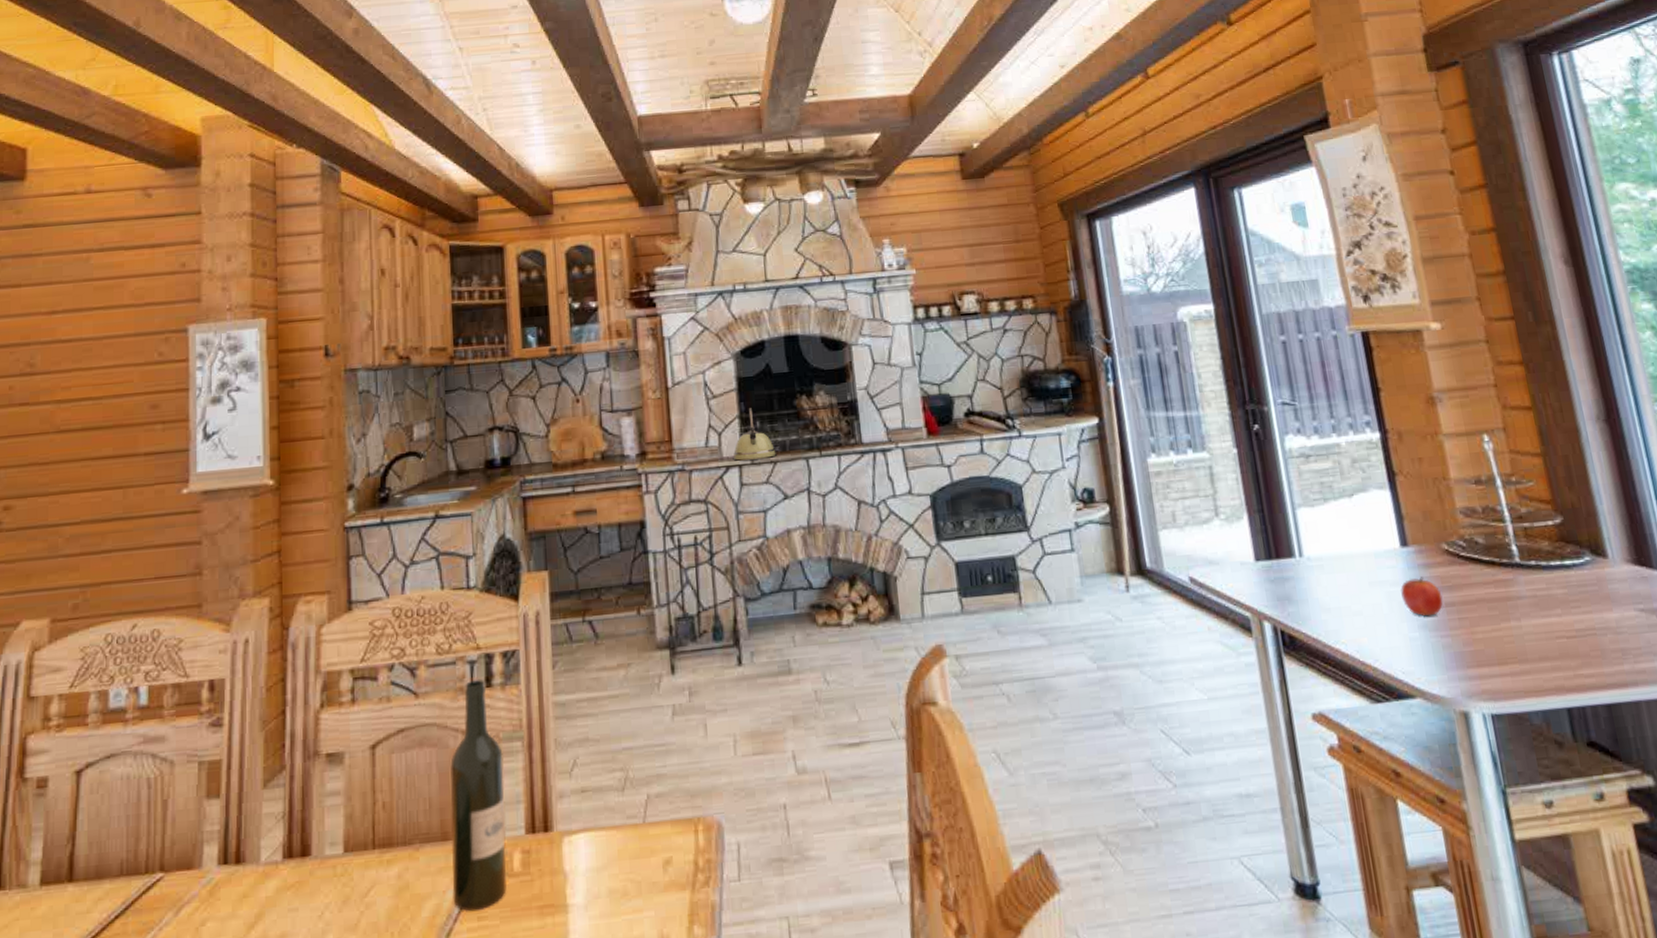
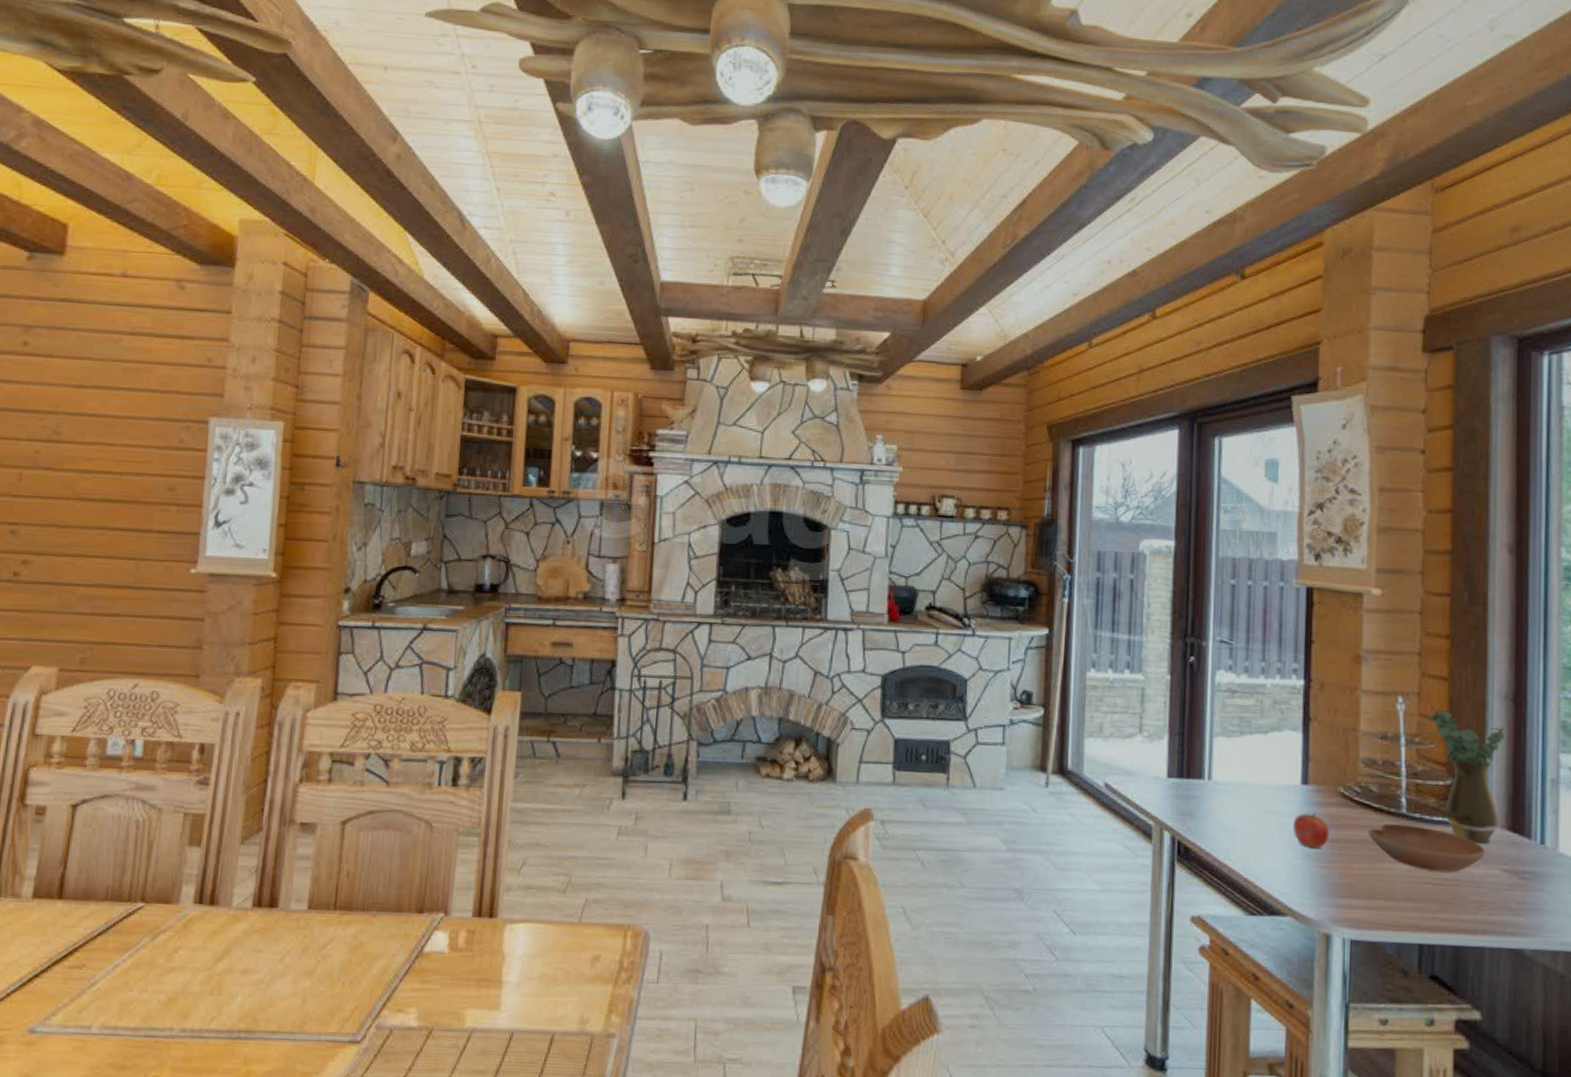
wine bottle: present [450,678,507,910] -> none [401,777,460,974]
kettle: present [733,408,777,461] -> none [705,573,746,621]
bowl: none [1483,574,1615,623] -> present [1368,824,1485,872]
vase: none [1519,439,1623,584] -> present [1430,705,1505,844]

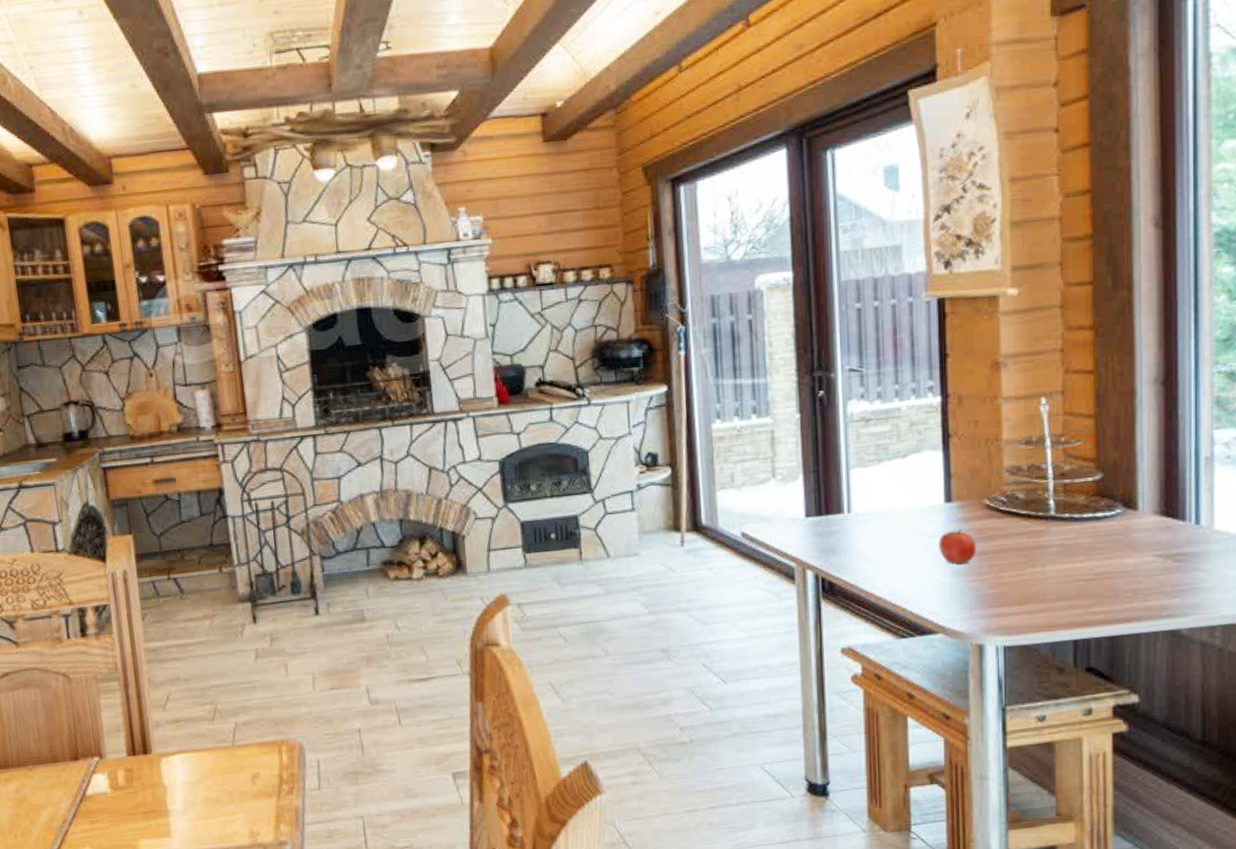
bowl: present [1368,824,1485,872] -> none [1017,526,1138,568]
vase: present [1430,705,1505,844] -> none [1075,401,1155,534]

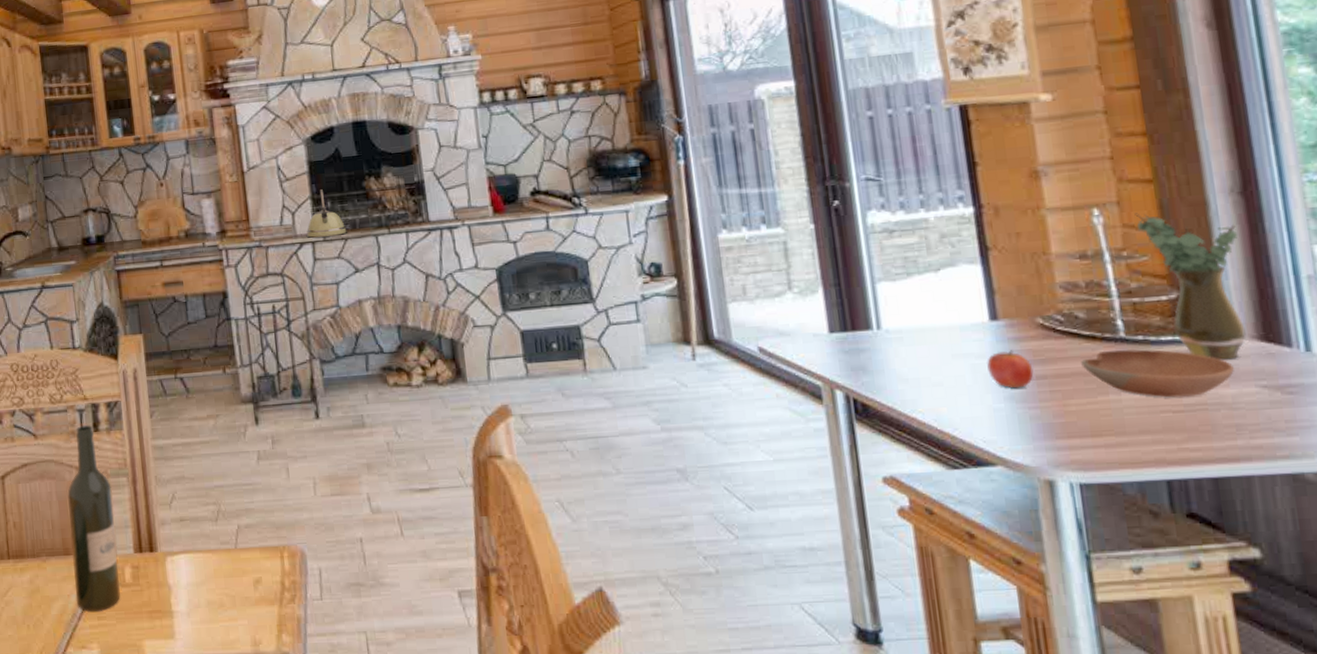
wine bottle: none [54,629,114,816] -> present [67,424,121,611]
kettle: none [307,380,350,431] -> present [306,189,347,238]
bowl: none [1017,526,1138,568] -> present [1081,349,1234,398]
vase: none [1075,401,1155,534] -> present [1135,213,1246,360]

